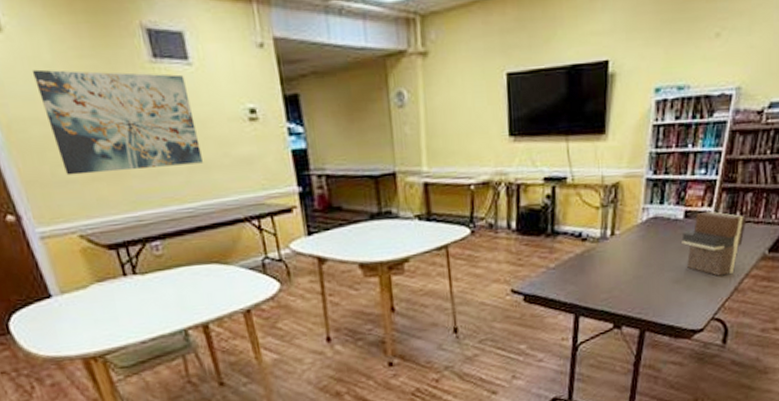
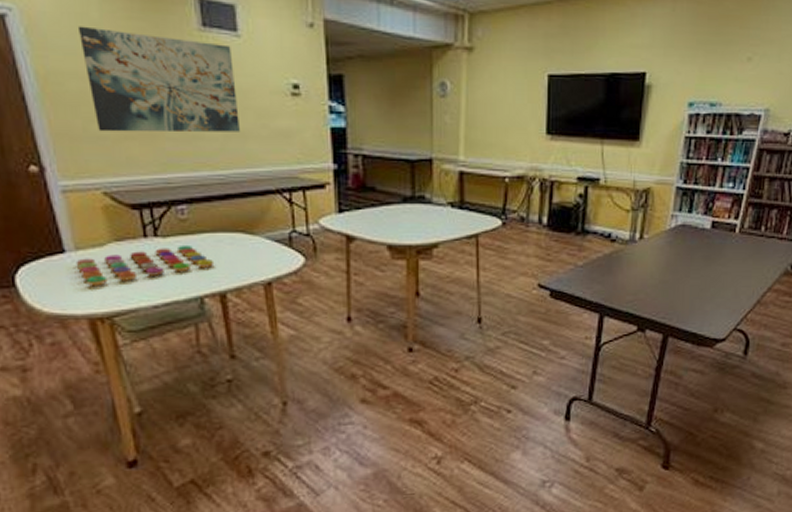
board game: none [63,279,194,328] -> present [75,244,215,286]
book: present [681,210,747,276] -> none [708,223,771,288]

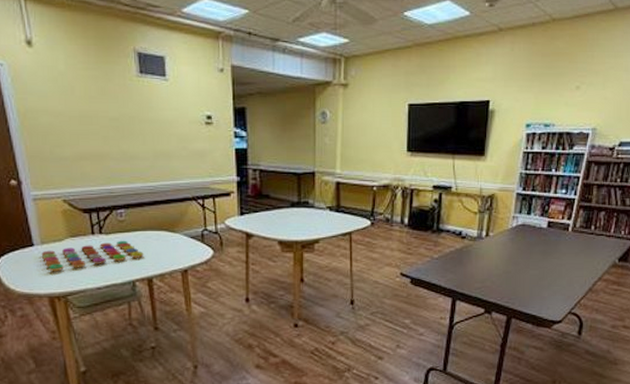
wall art: present [77,26,240,133] -> none [49,75,166,154]

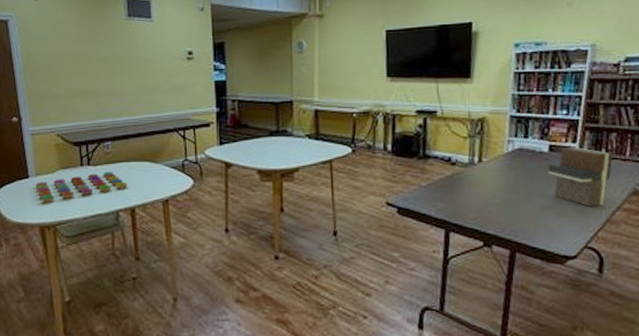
book: none [545,223,600,277] -> present [548,146,613,207]

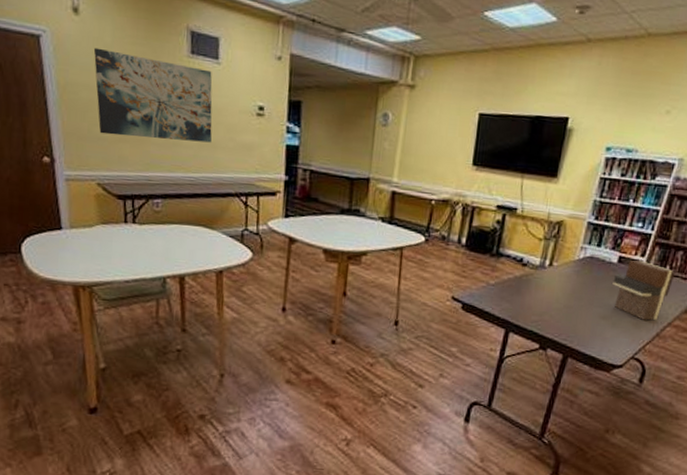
board game: present [35,171,128,202] -> none [69,232,178,260]
wall art: none [50,23,150,92] -> present [93,47,213,143]

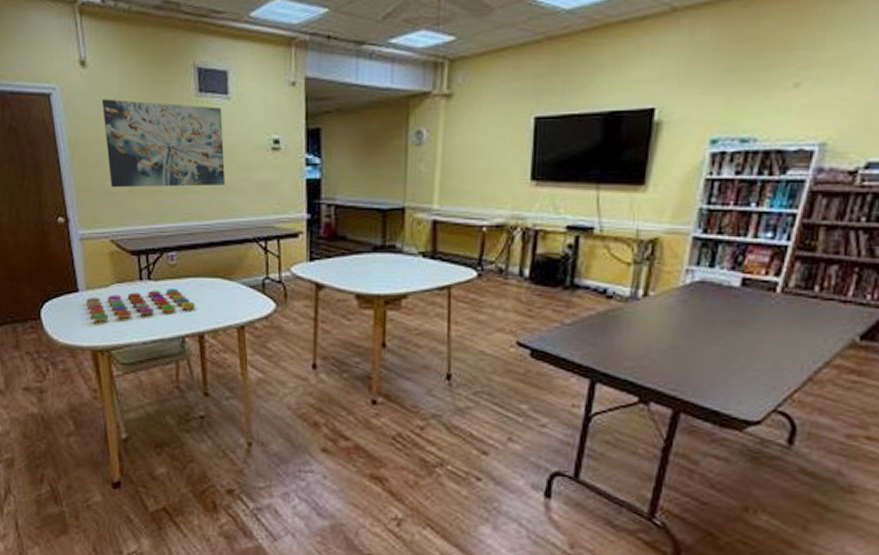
board game: none [69,232,178,260] -> present [86,288,196,322]
book: present [612,260,676,321] -> none [736,281,829,360]

